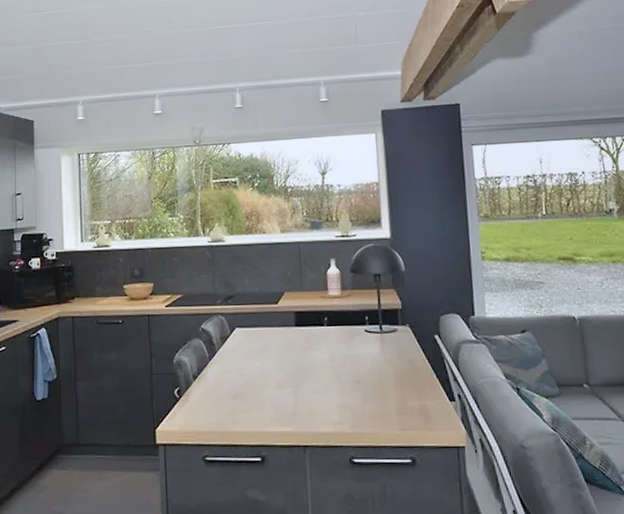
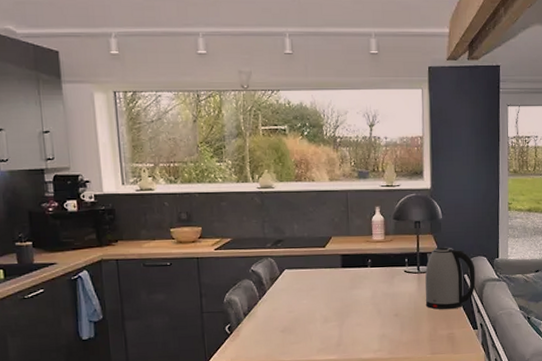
kettle: none [389,301,449,377] -> present [425,246,476,310]

